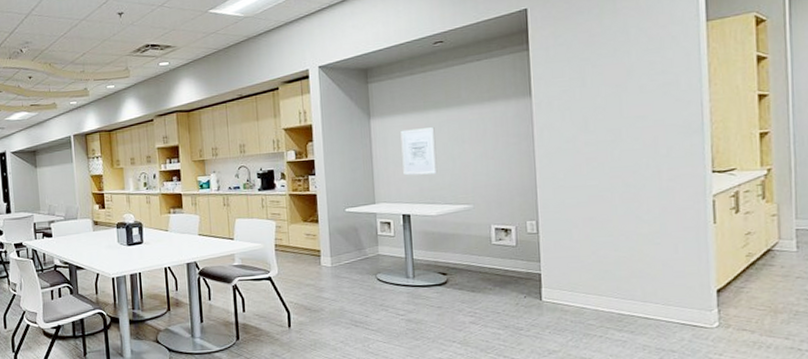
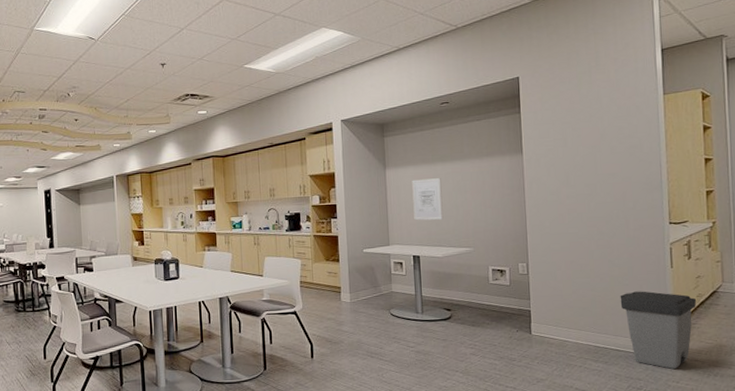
trash can: none [650,250,746,339] -> present [620,291,697,369]

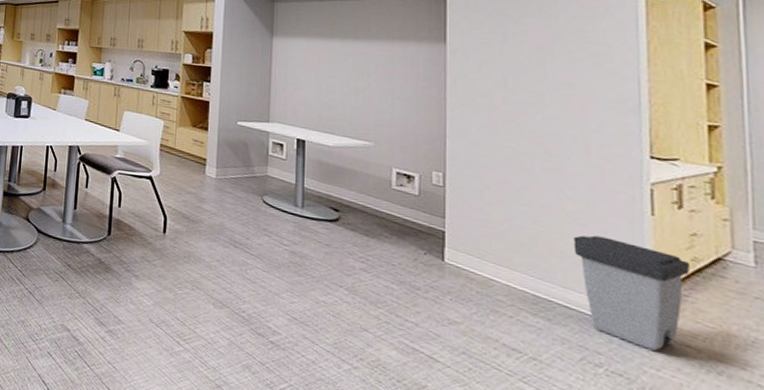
wall art: present [412,178,444,221] -> none [302,53,339,103]

